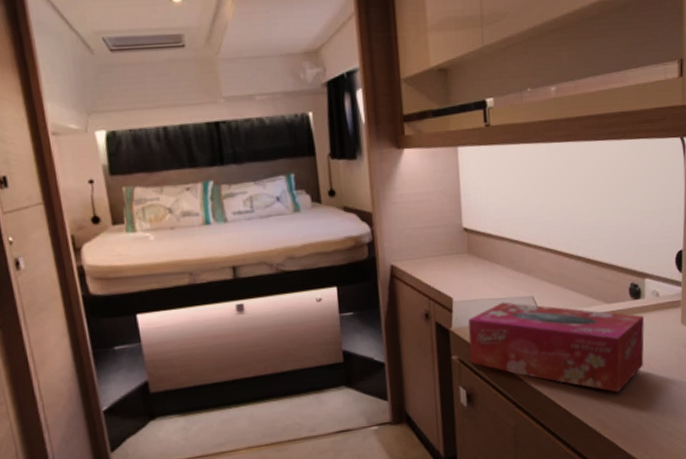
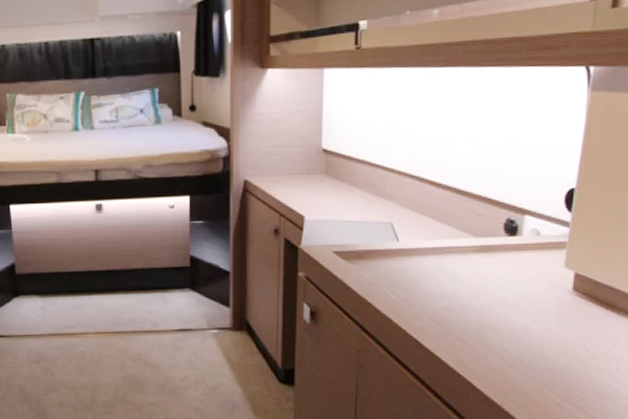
tissue box: present [468,302,644,393] -> none [317,225,519,330]

